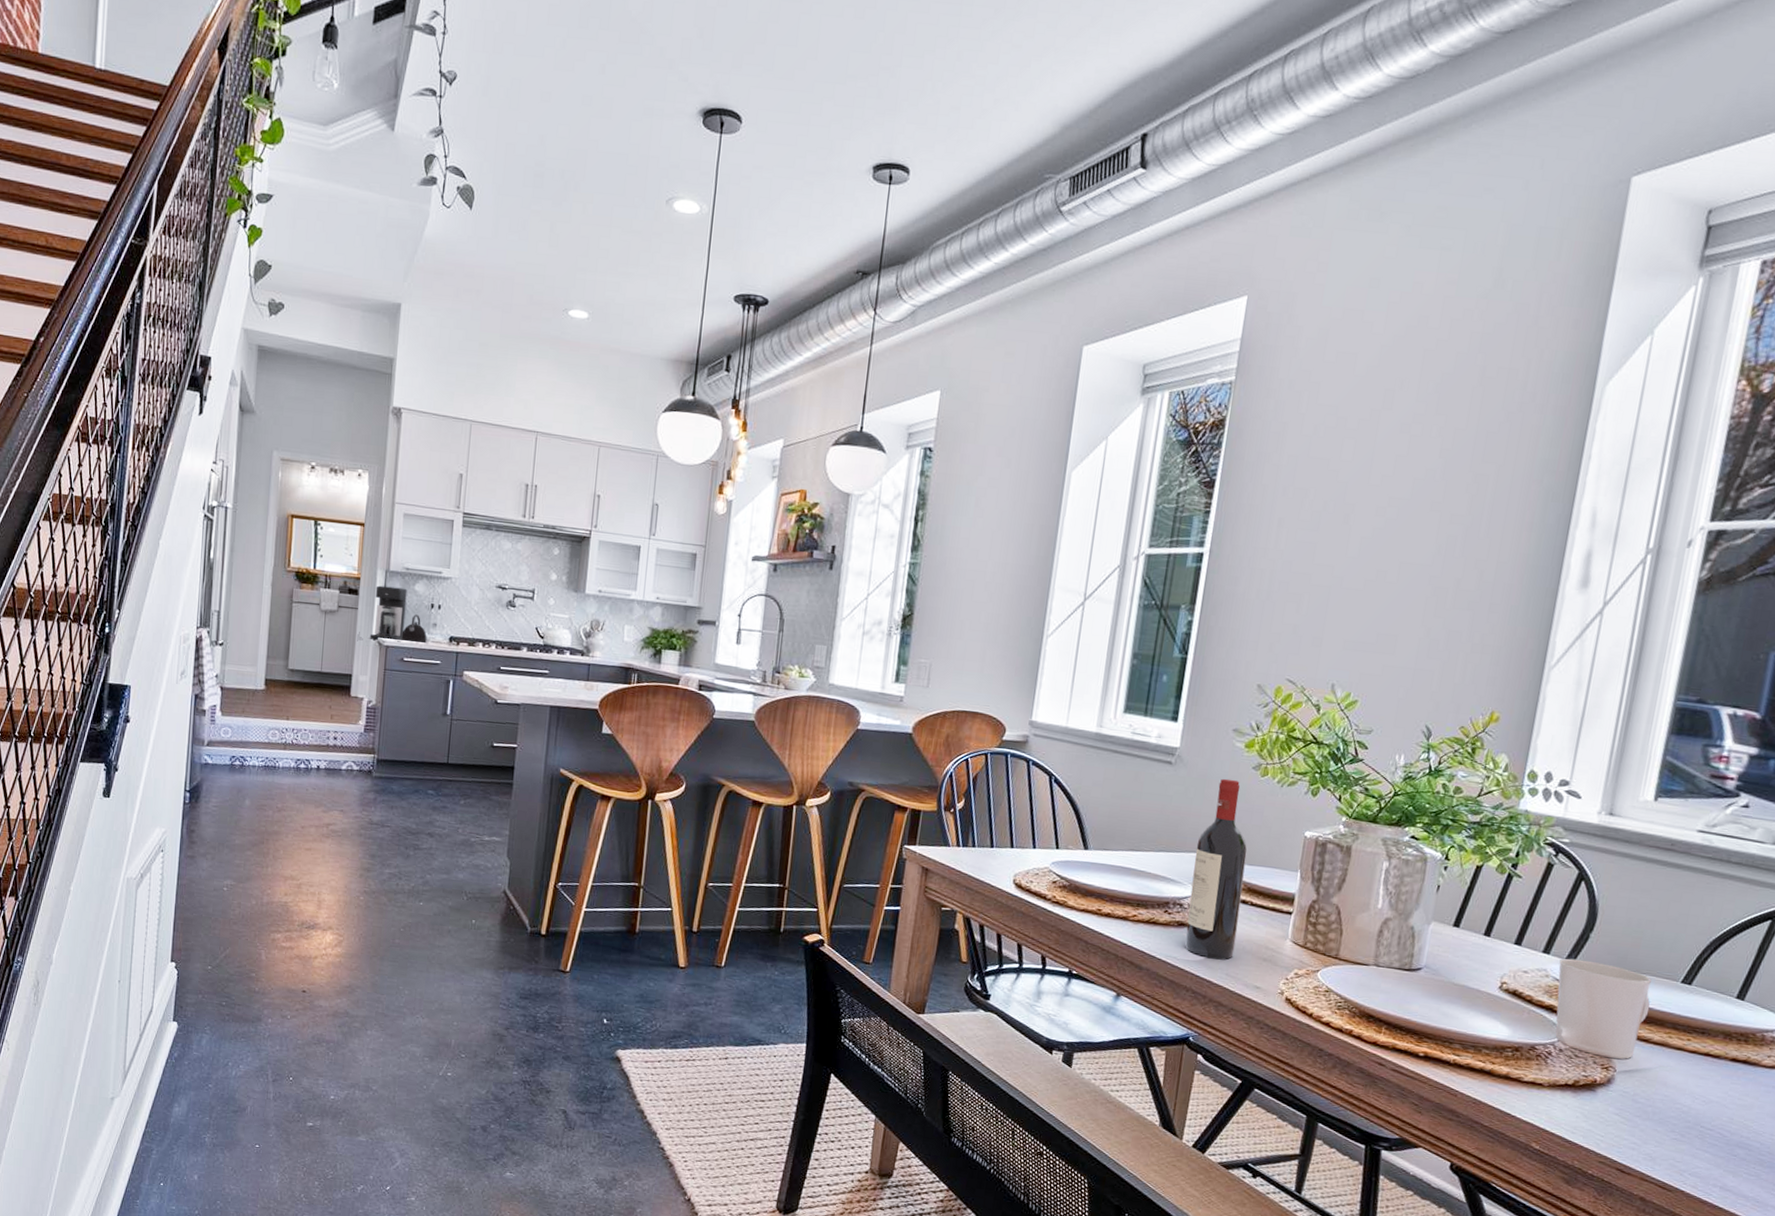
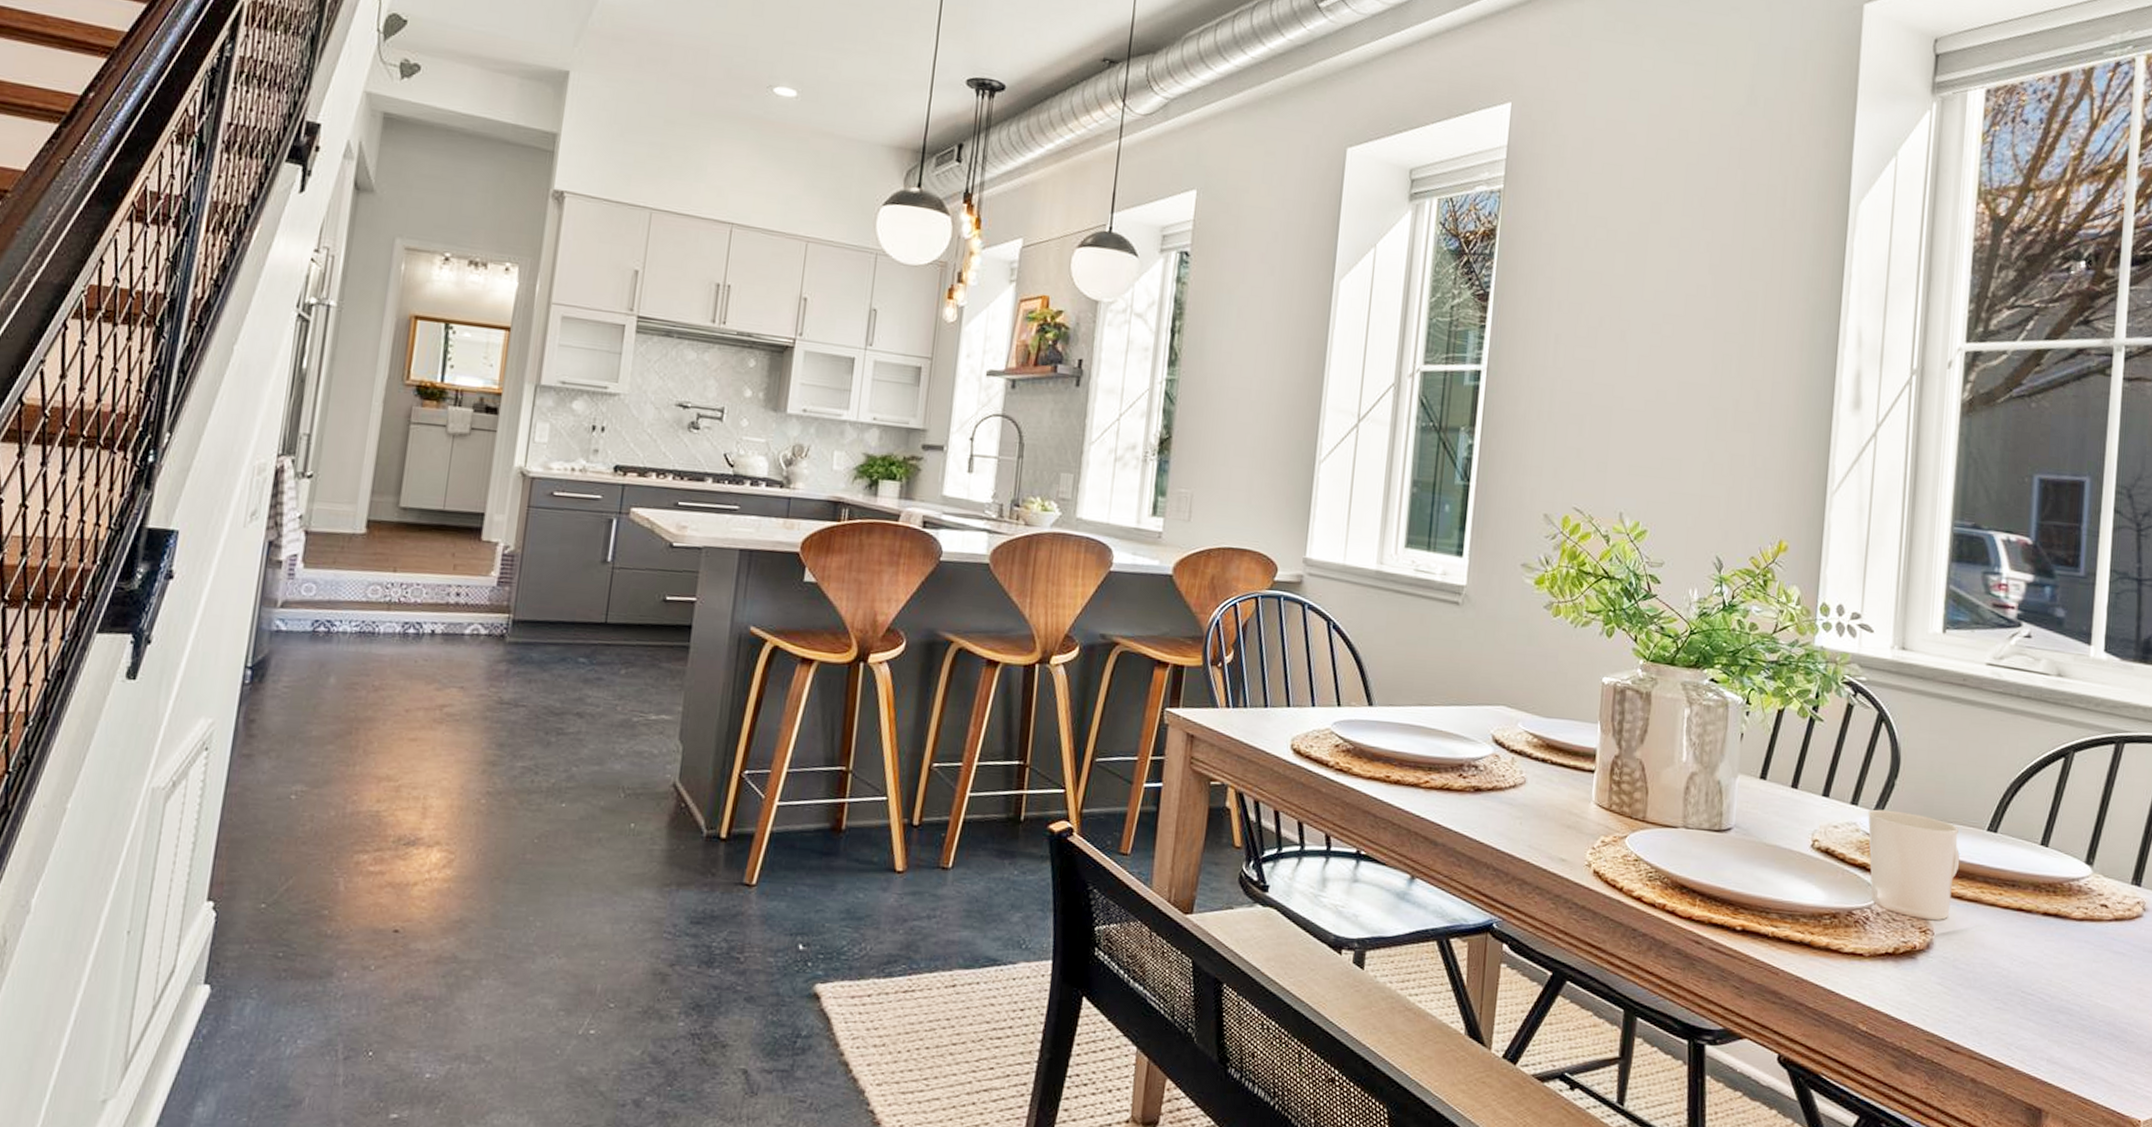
coffee maker: present [369,585,407,642] -> none [510,403,563,473]
kettle: present [401,614,428,644] -> none [551,438,586,475]
wine bottle: present [1185,778,1248,961] -> none [1482,619,1544,831]

